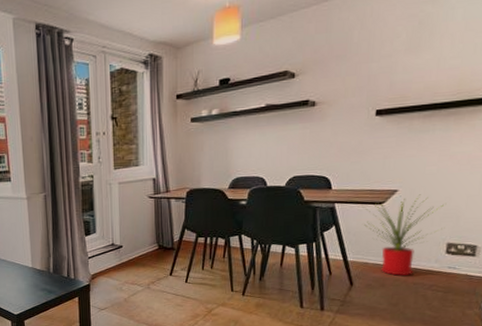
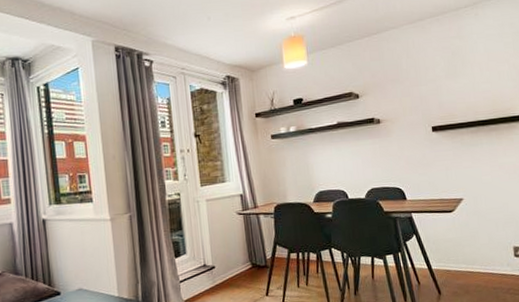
house plant: present [362,194,447,276] -> none [435,202,507,282]

